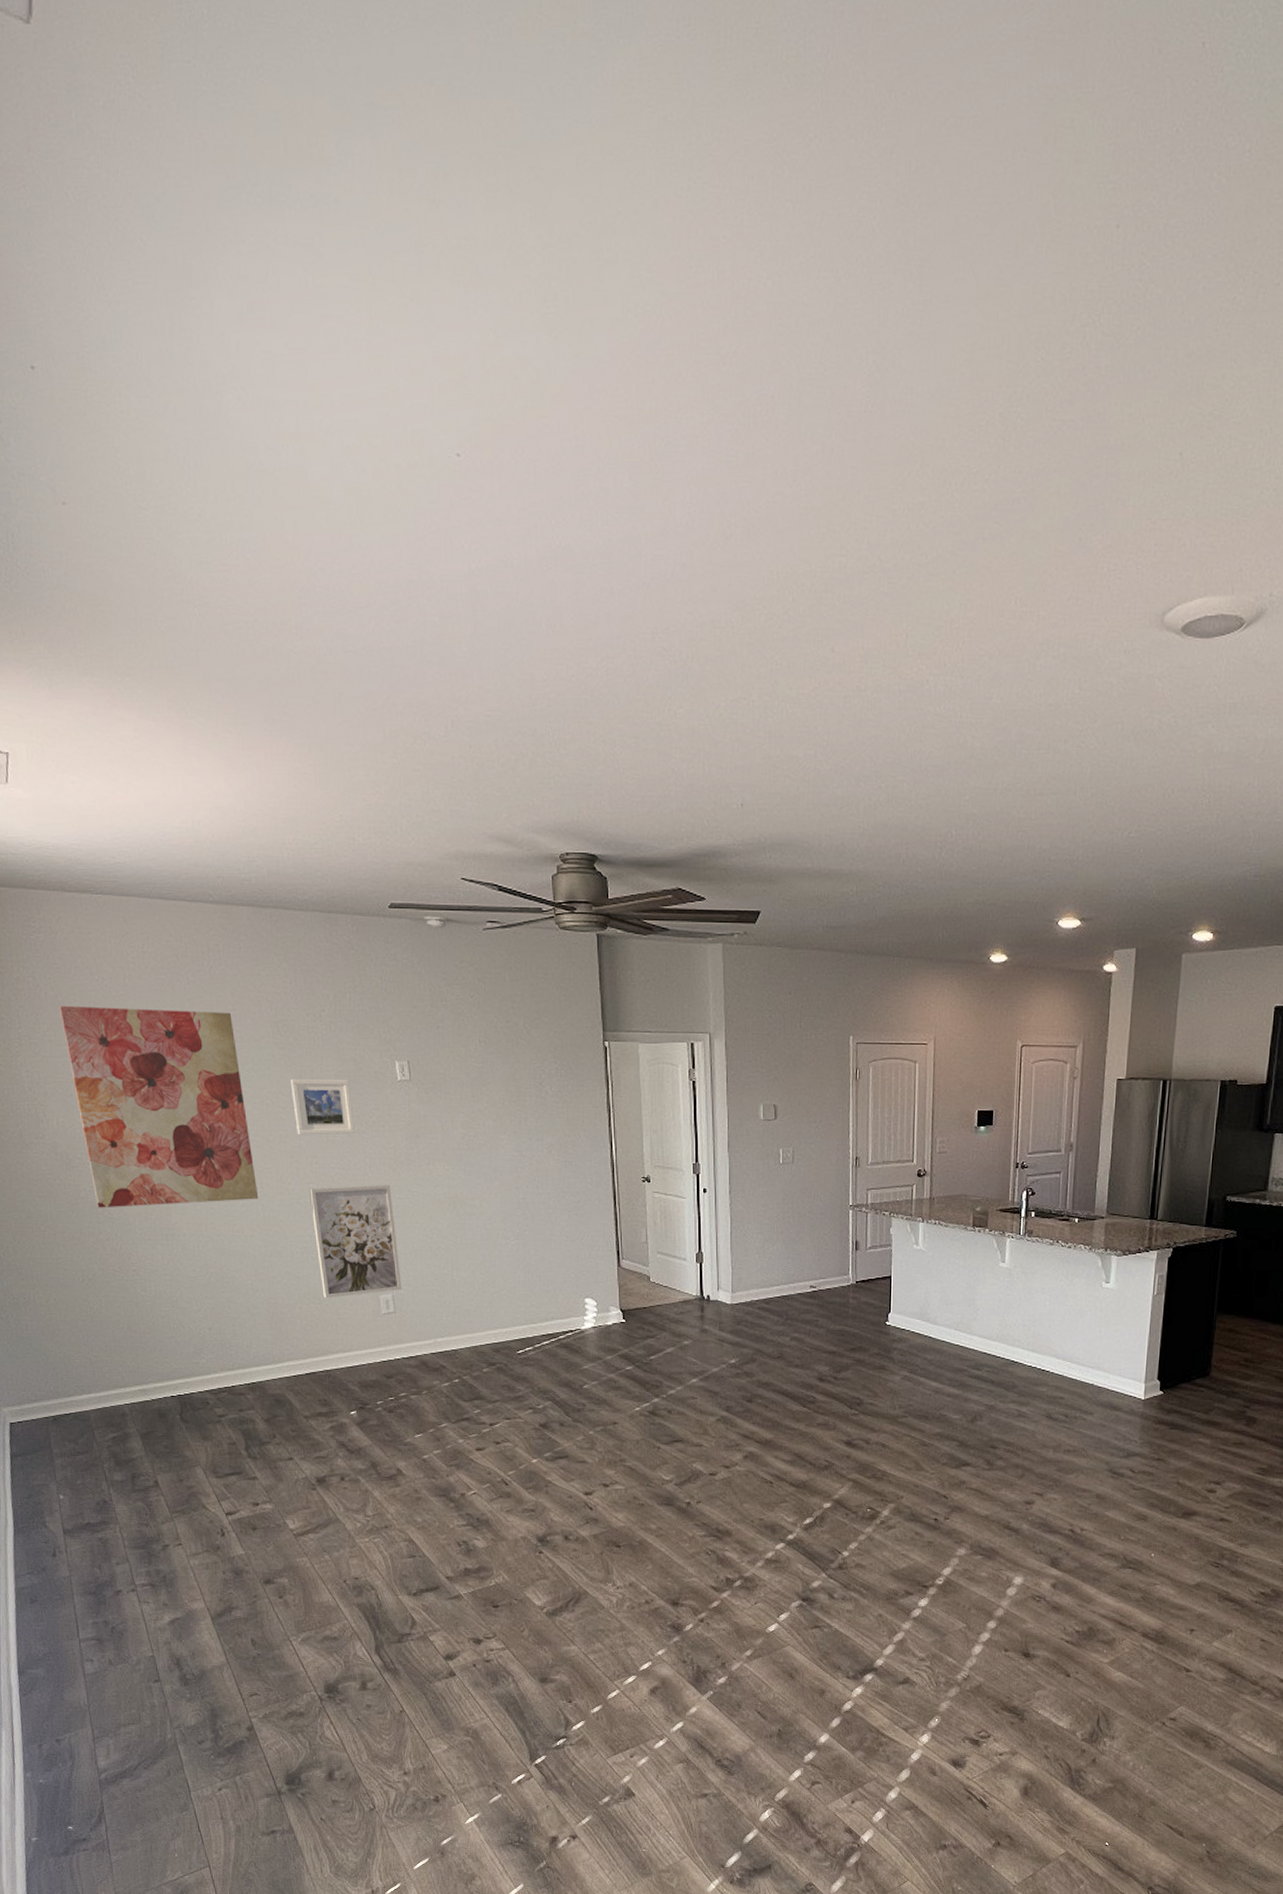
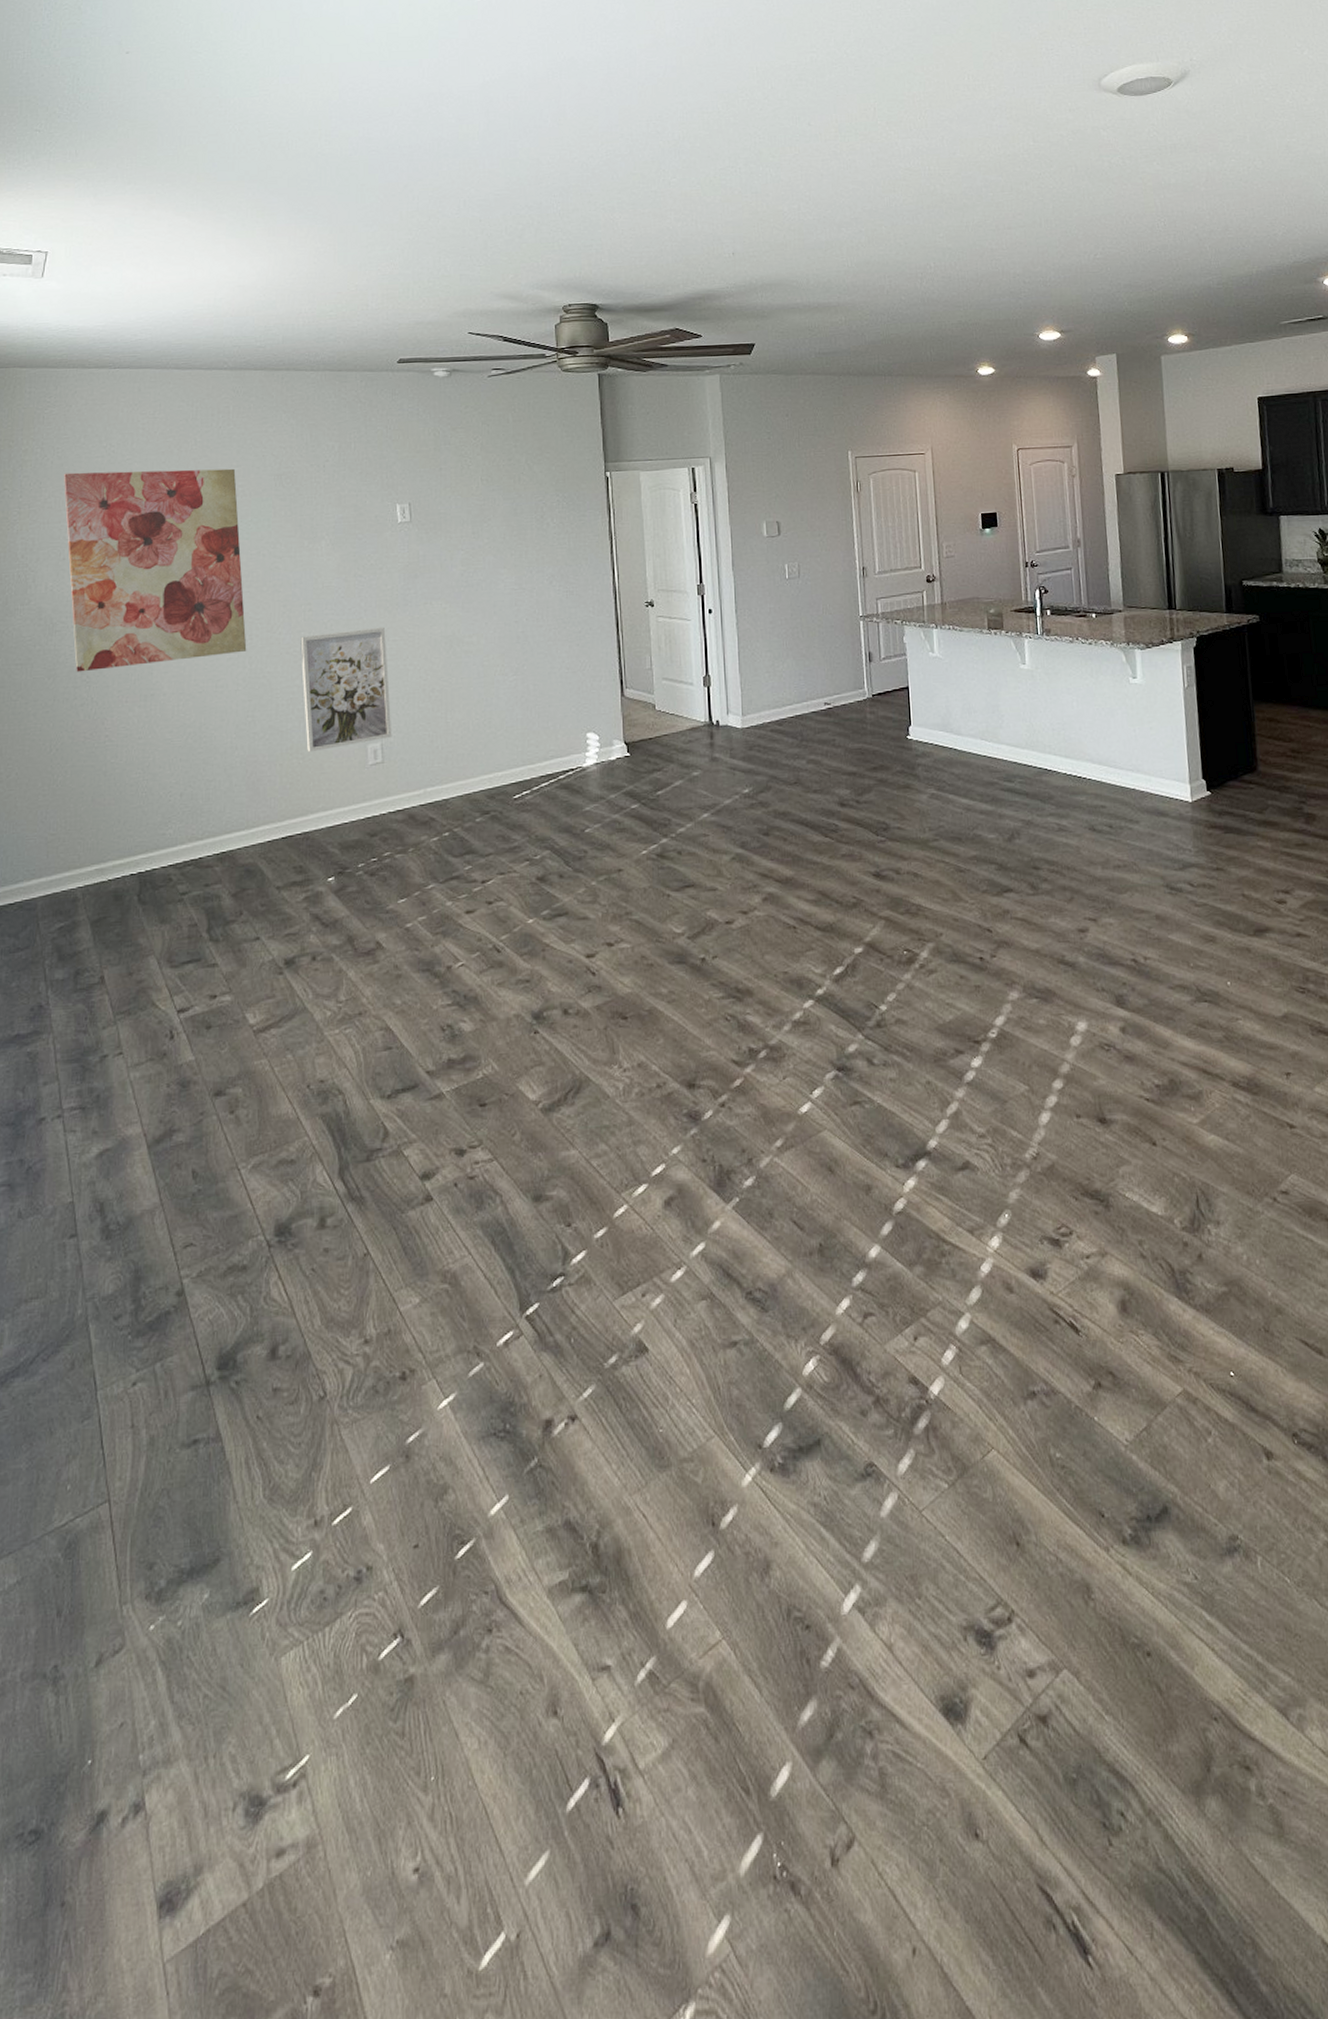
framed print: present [290,1079,355,1135] -> none [289,526,352,584]

